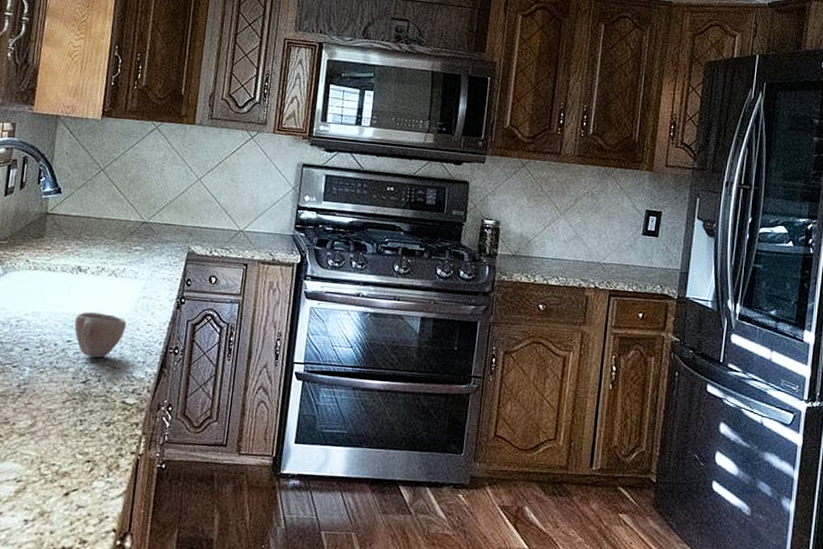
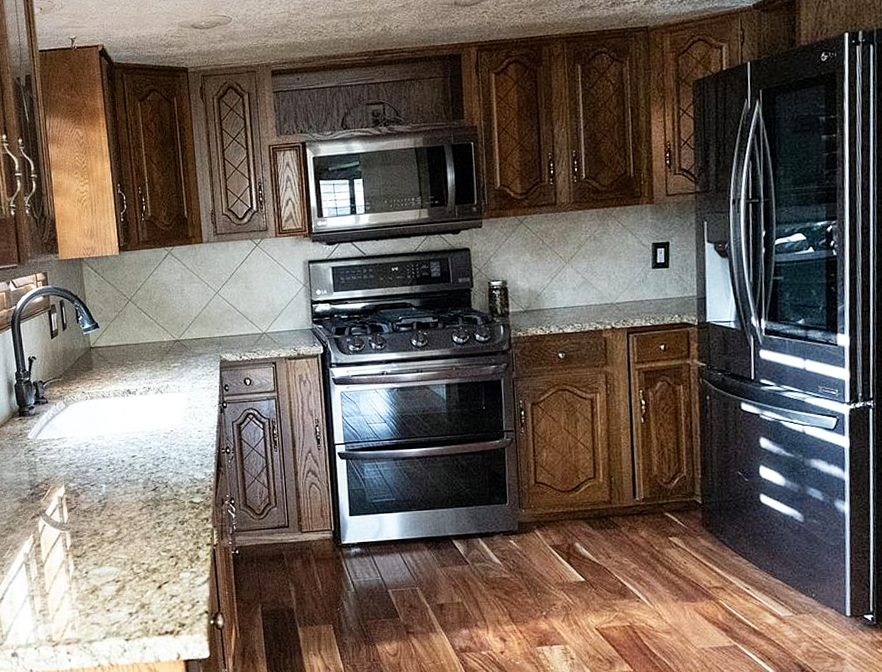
cup: present [74,312,126,358] -> none [135,427,180,468]

